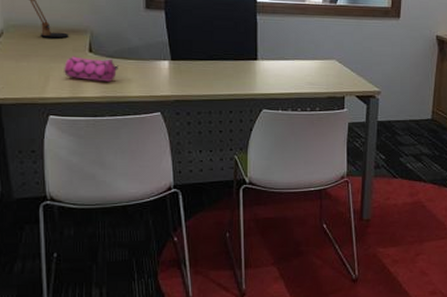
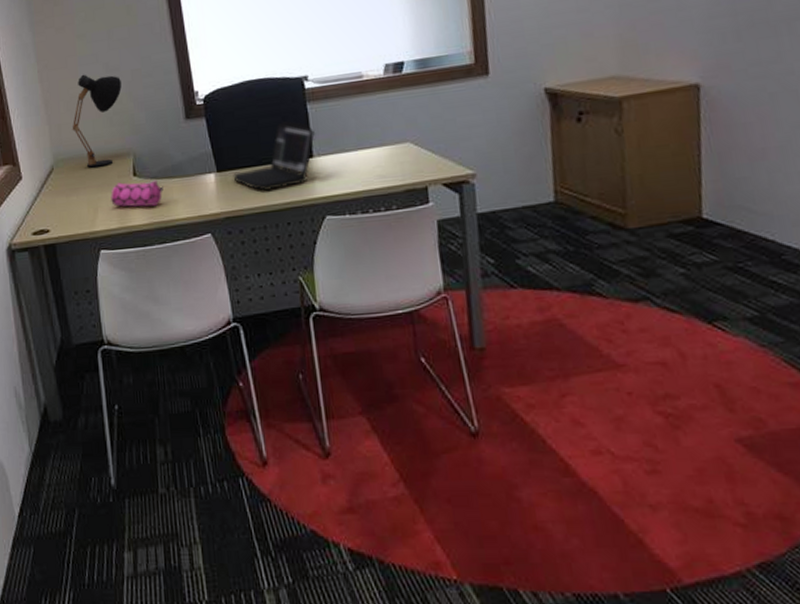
laptop: none [186,25,262,83] -> present [233,120,316,192]

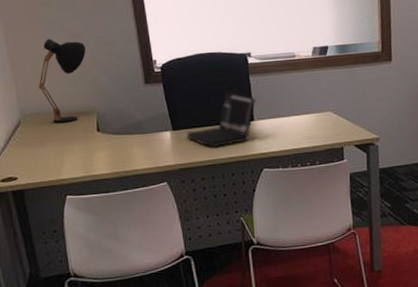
pencil case: present [111,180,164,207] -> none [76,135,125,159]

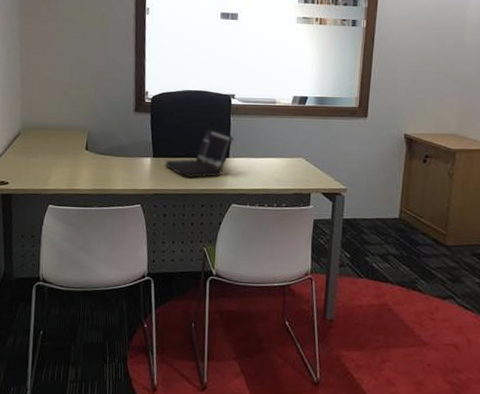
desk lamp: present [38,38,86,123] -> none [41,62,88,138]

